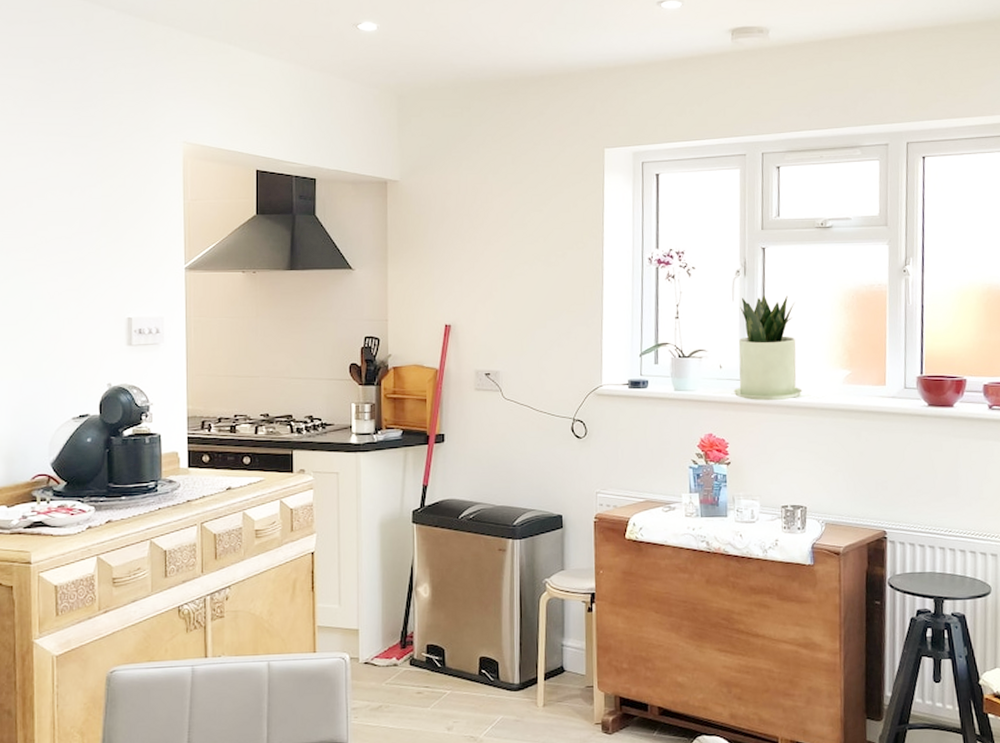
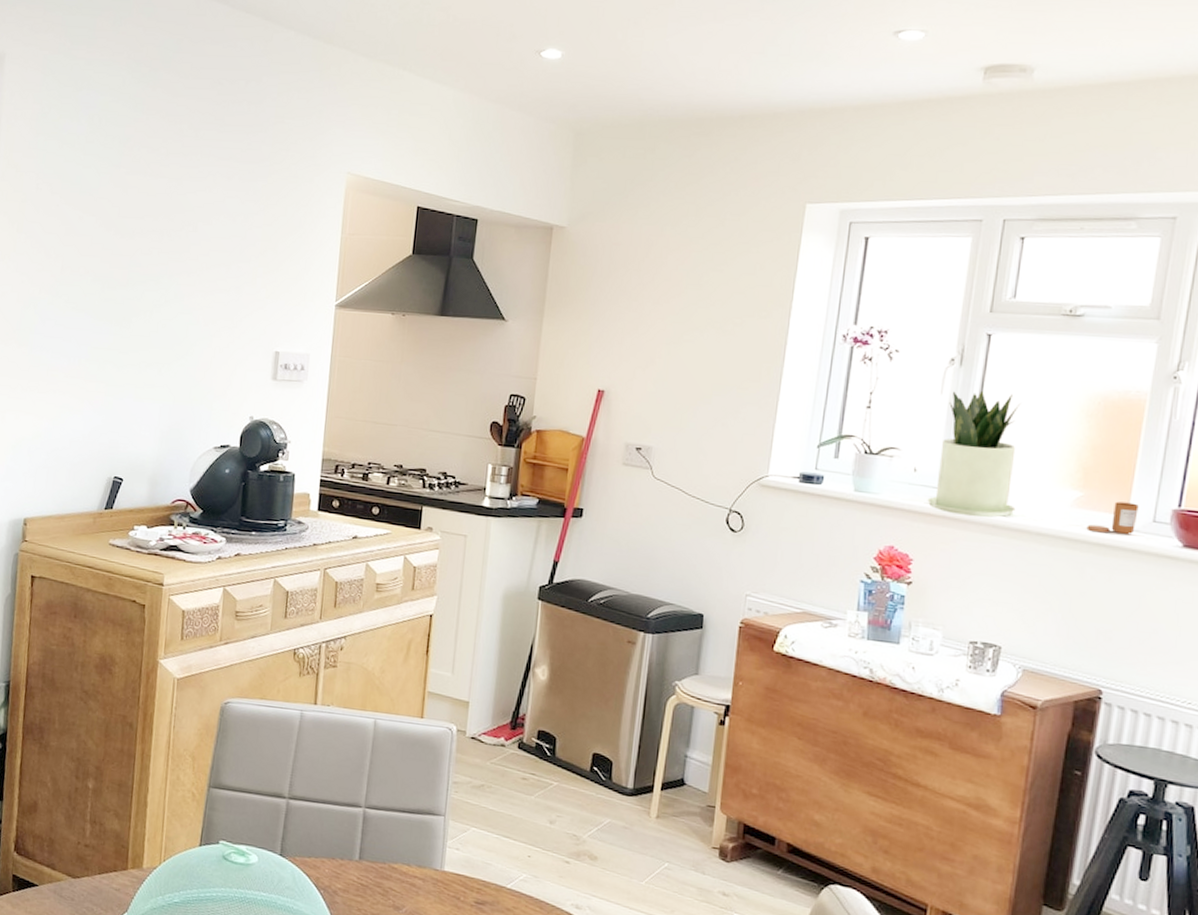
candle: none [857,375,893,402] -> present [1086,501,1139,534]

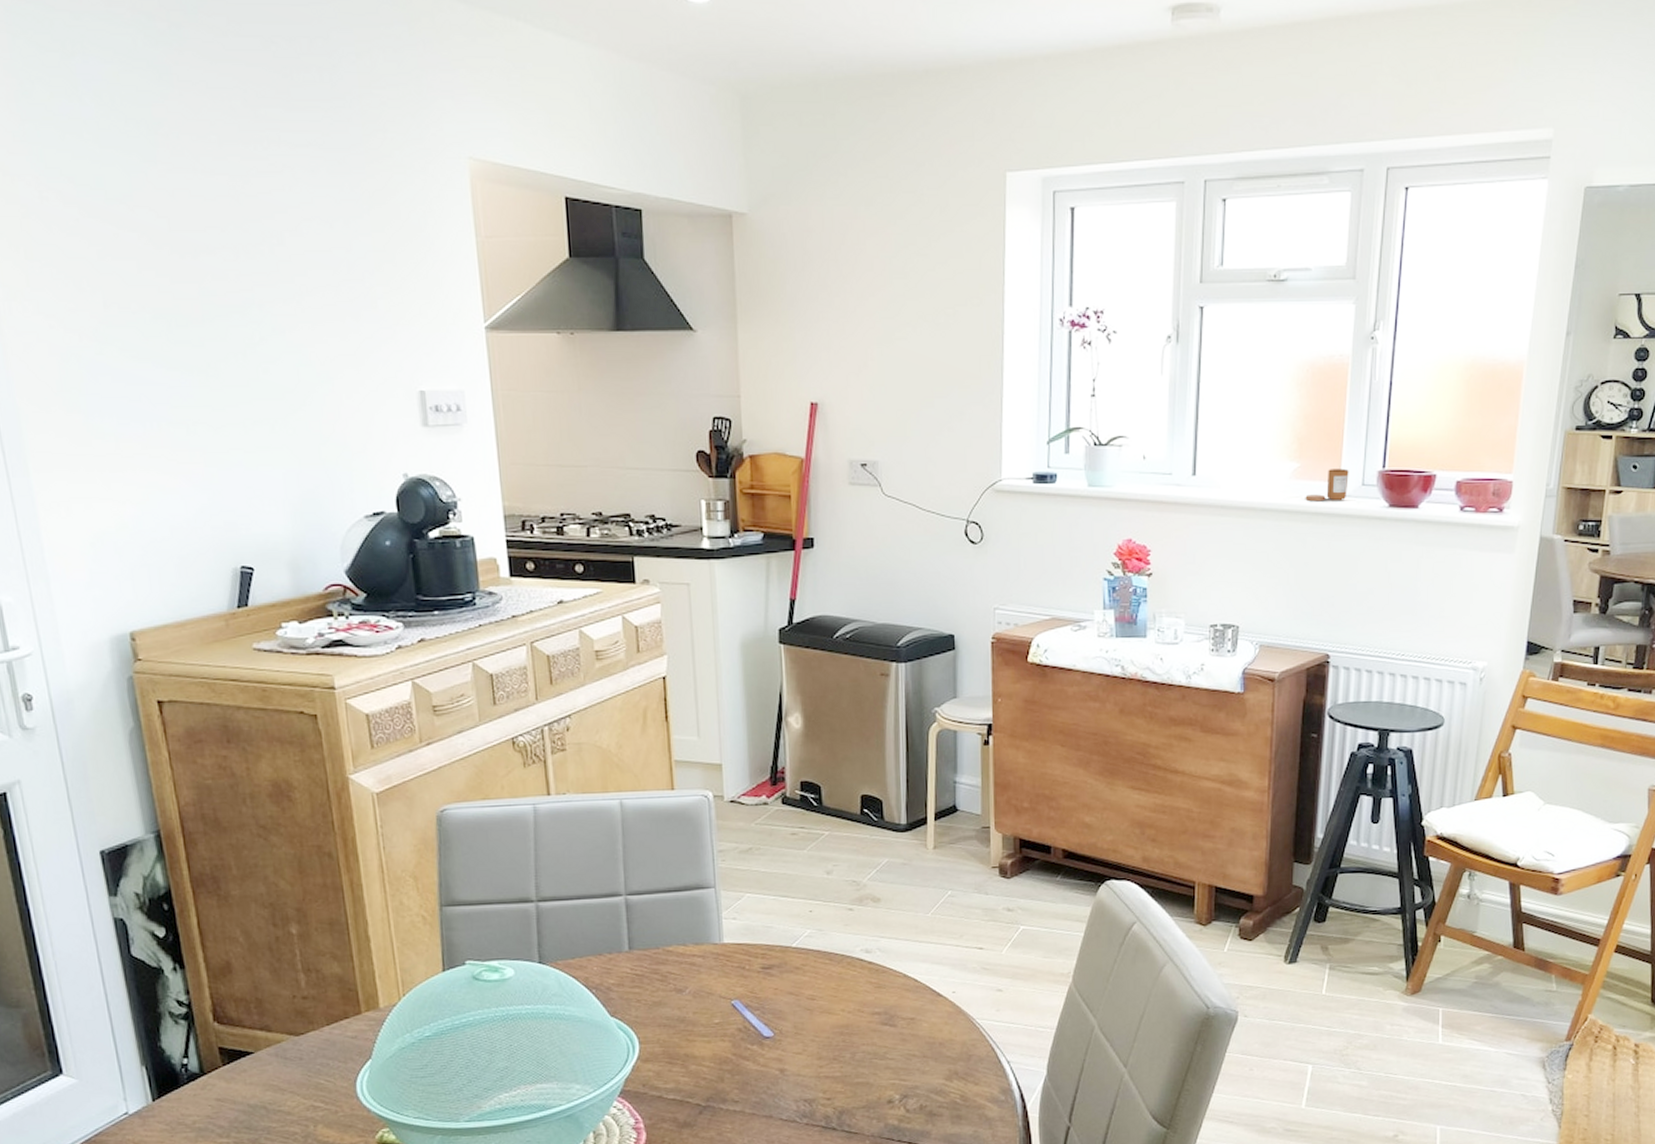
planter: present [927,390,1021,518] -> none [1158,367,1241,500]

